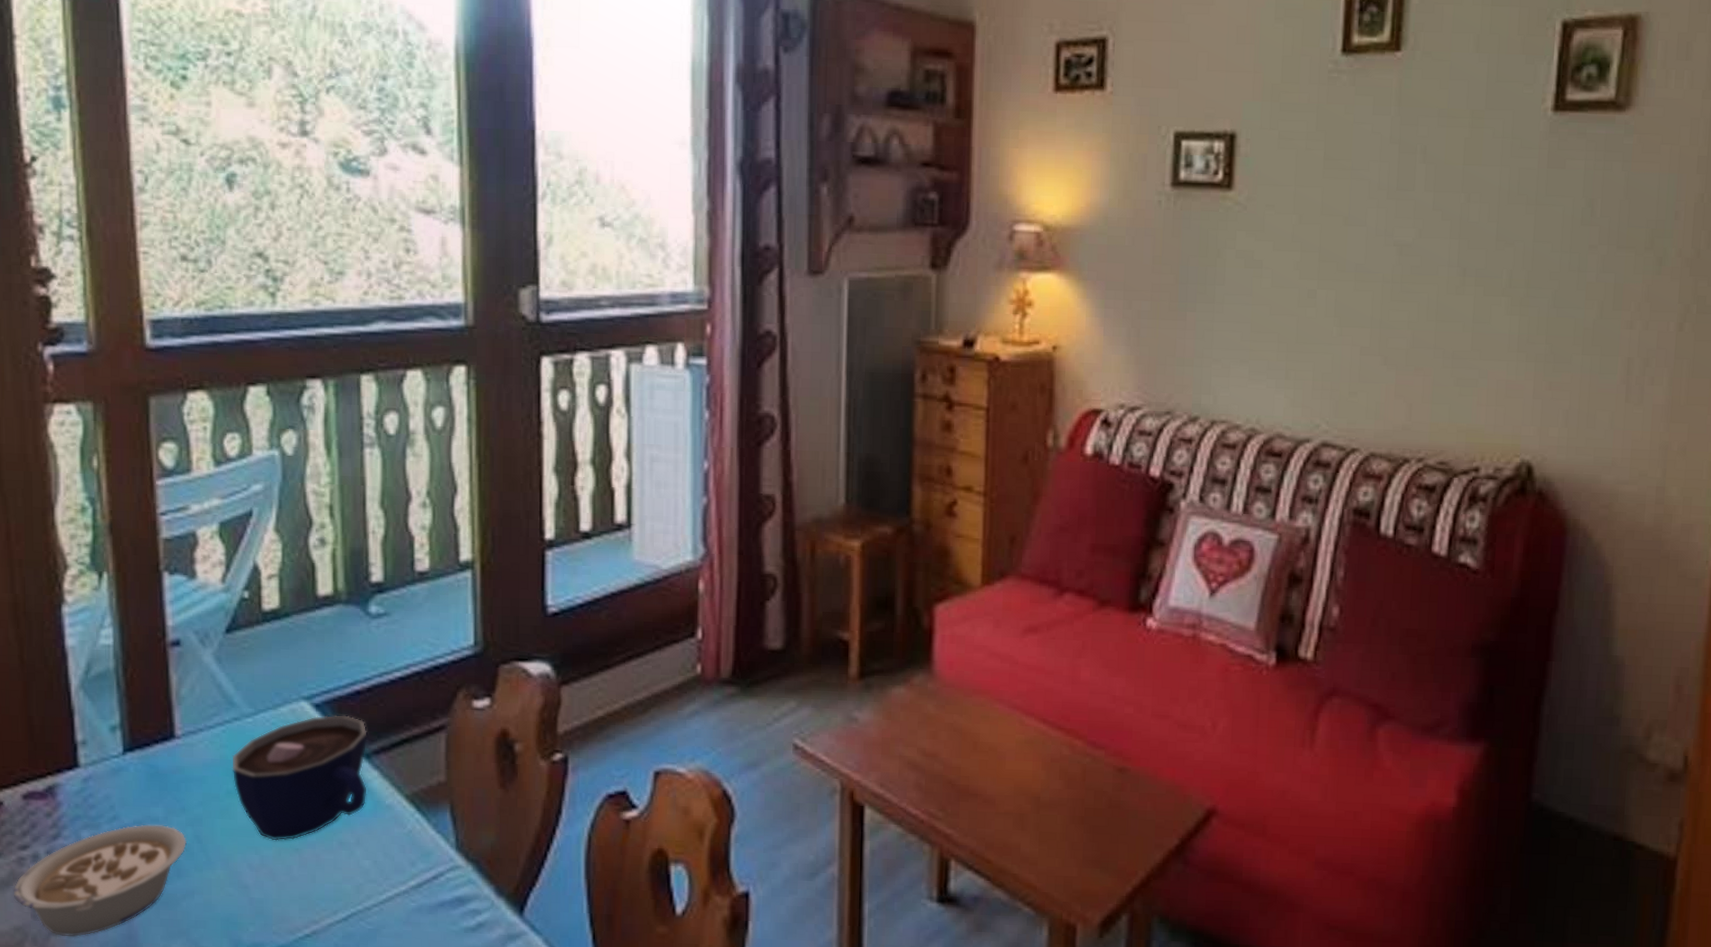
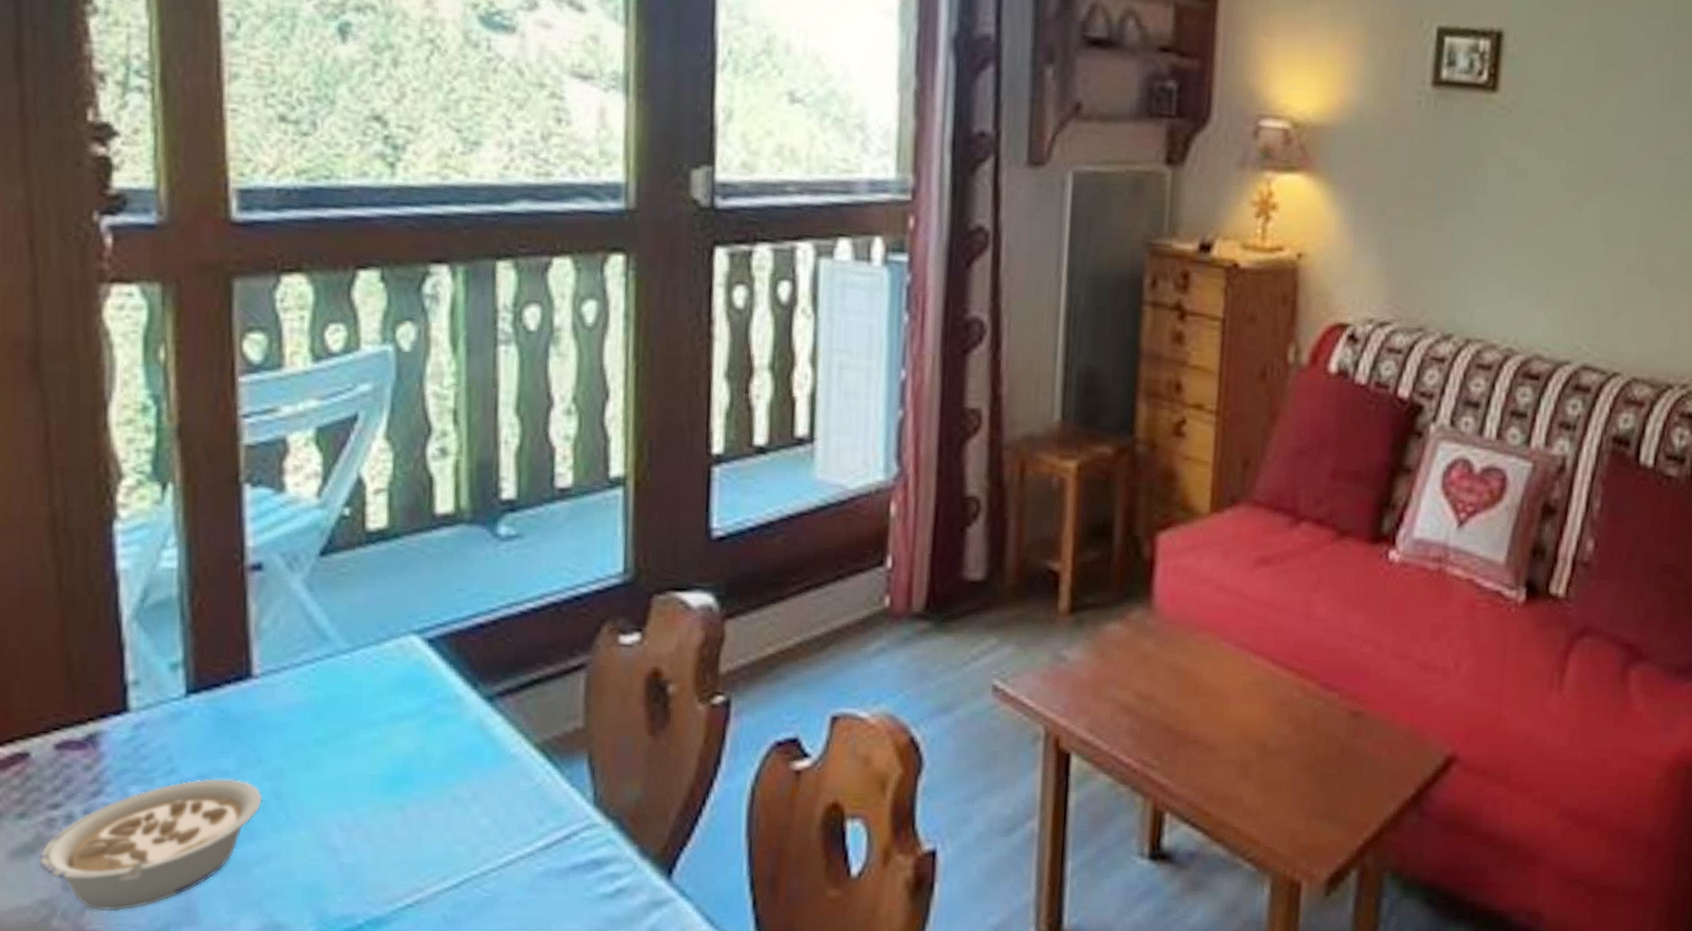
cup: present [232,715,367,841] -> none [322,651,491,797]

